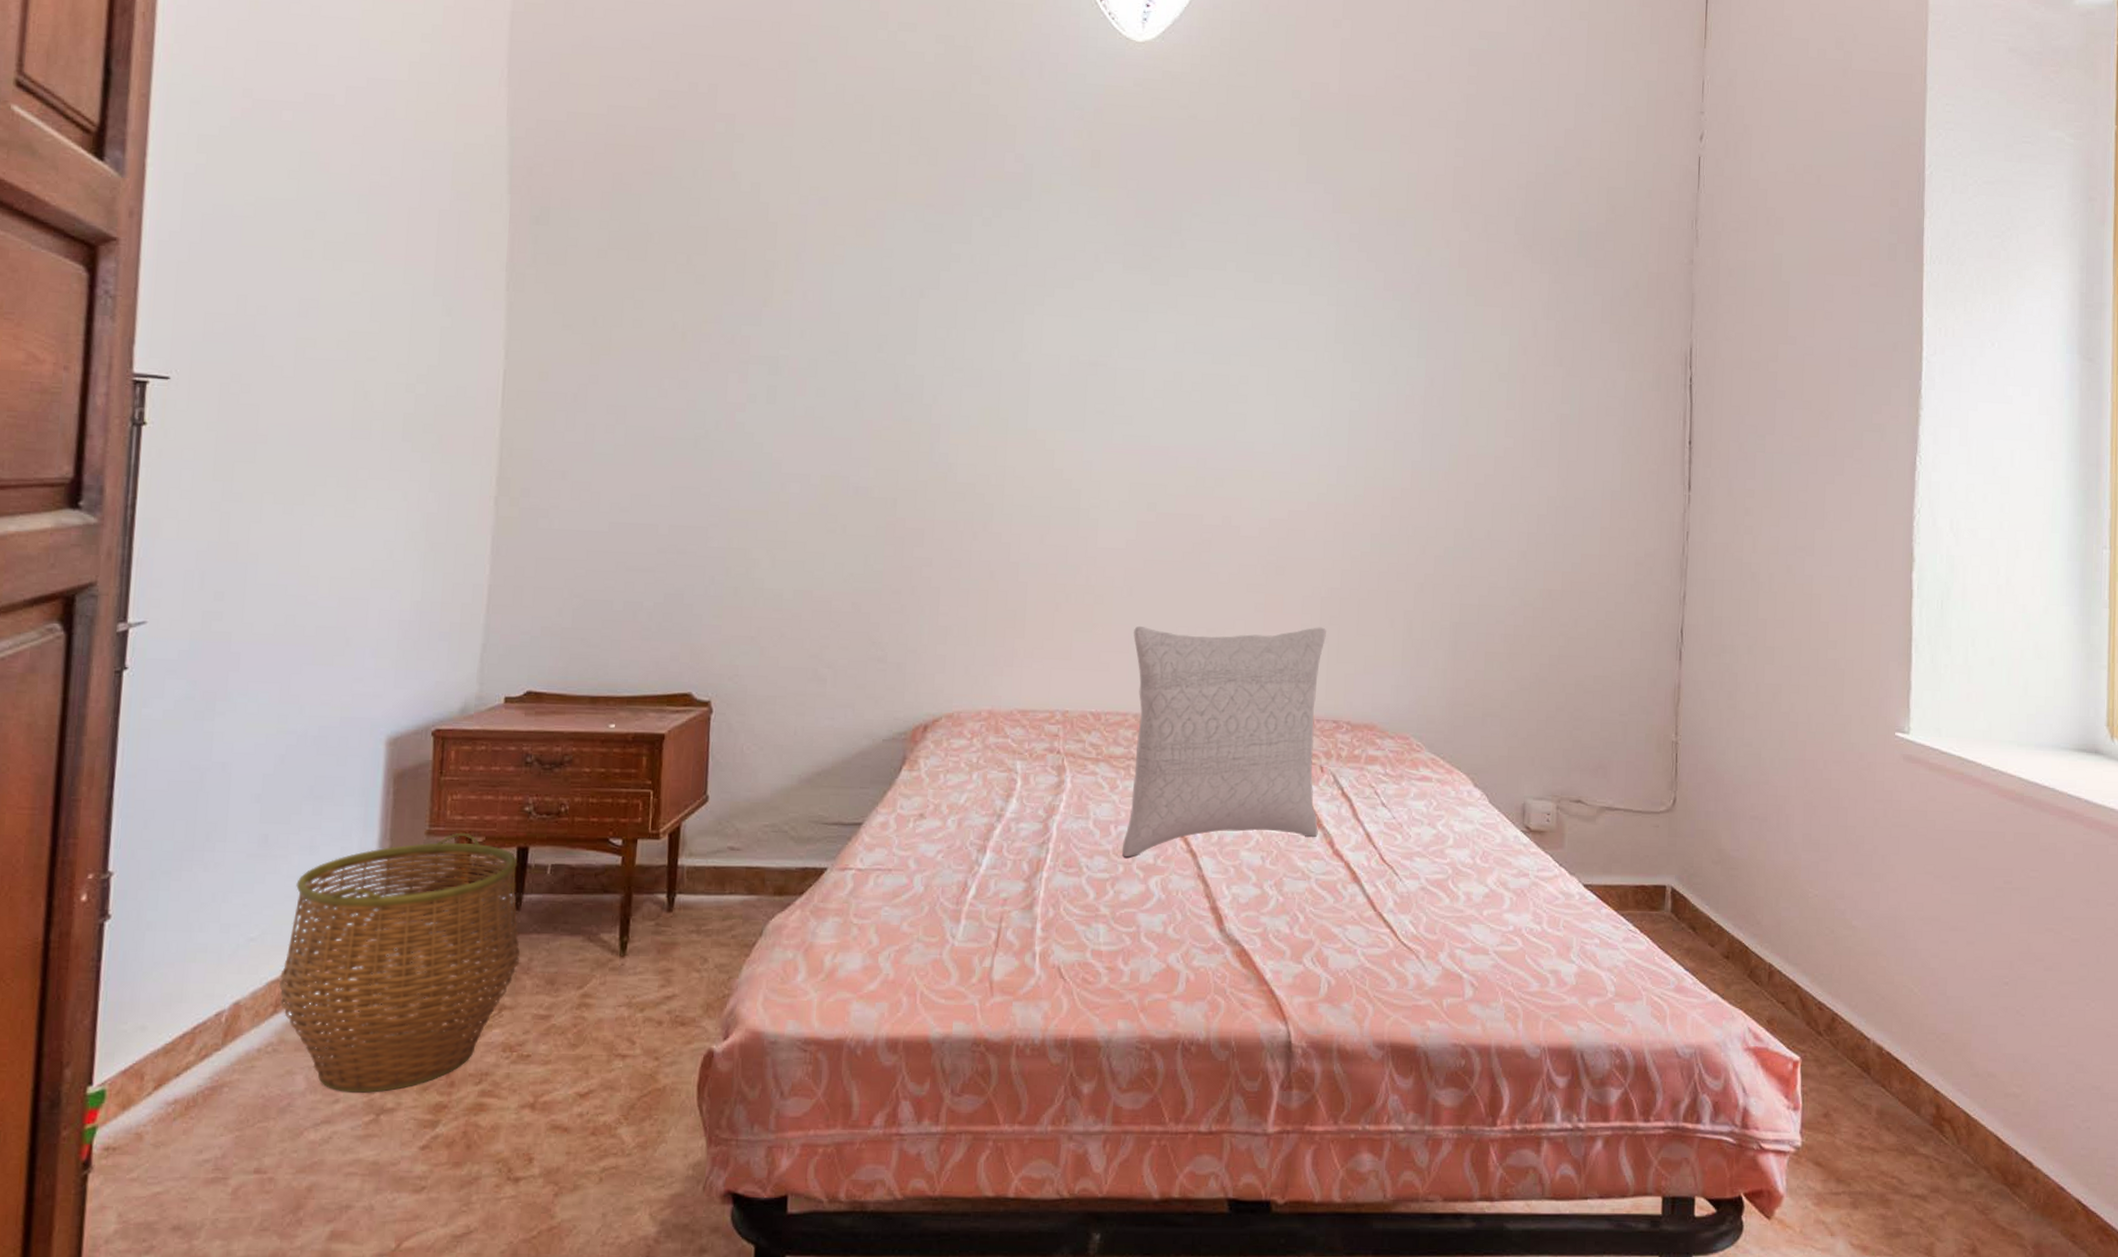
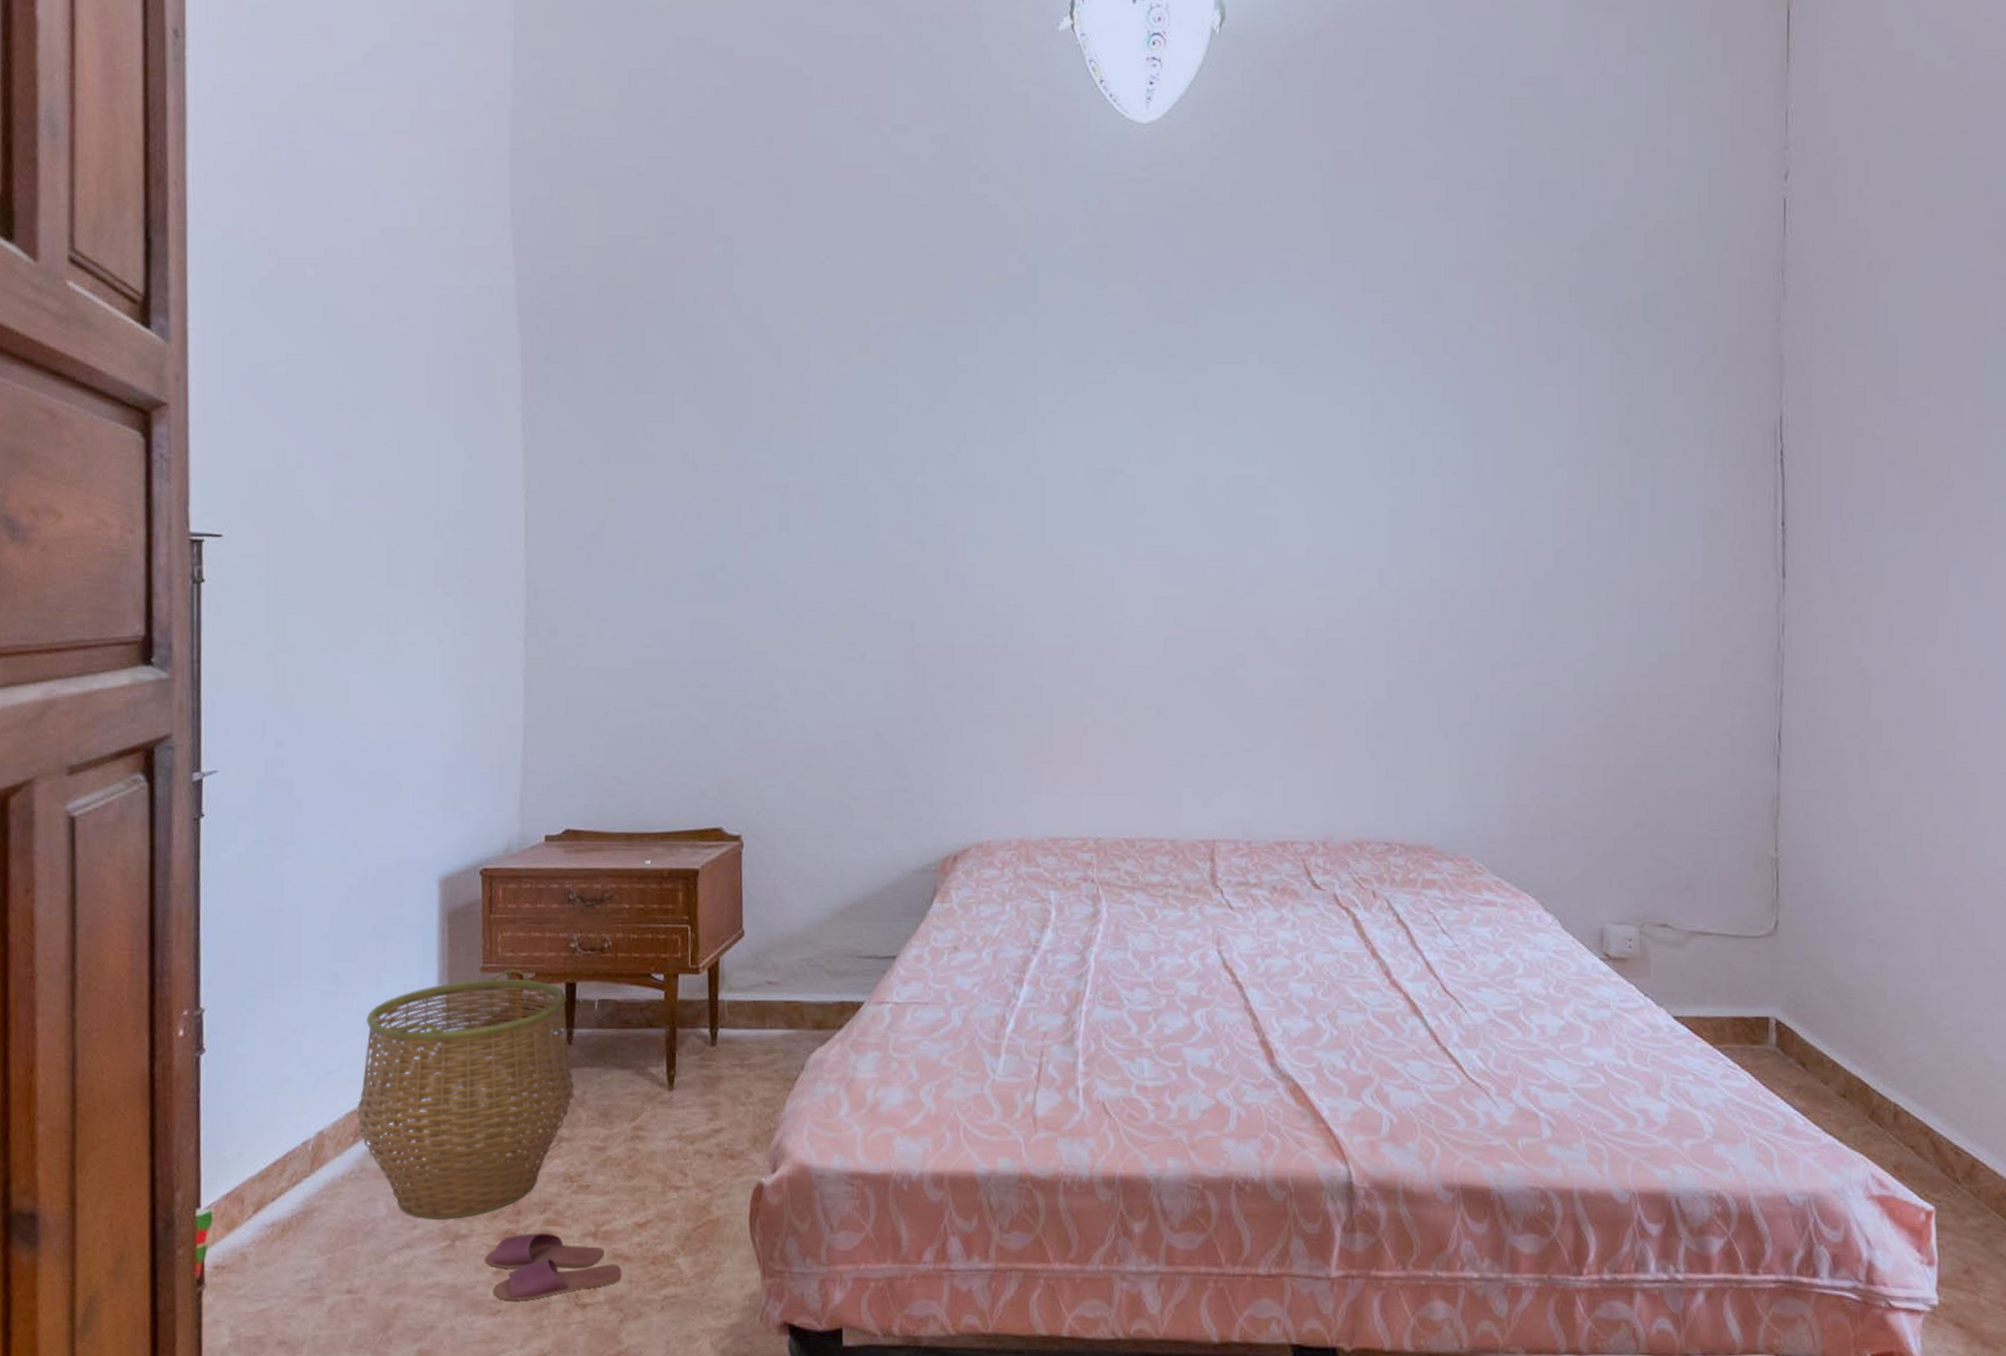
slippers: none [411,1105,560,1177] -> present [485,1233,622,1301]
pillow: present [1121,625,1326,859] -> none [1163,743,1373,991]

